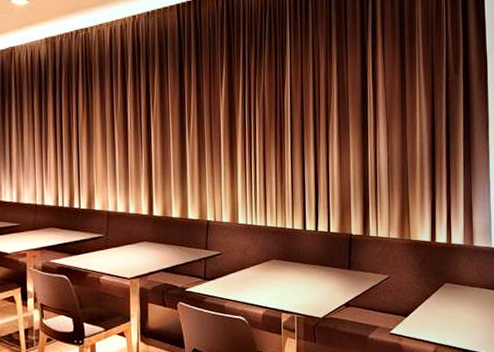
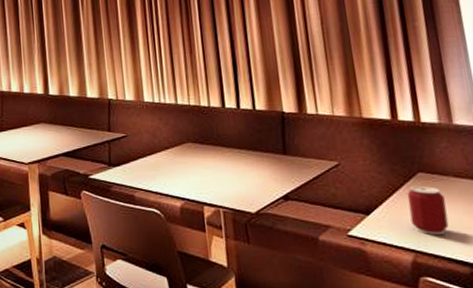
can: none [435,293,461,331] -> present [407,185,449,234]

